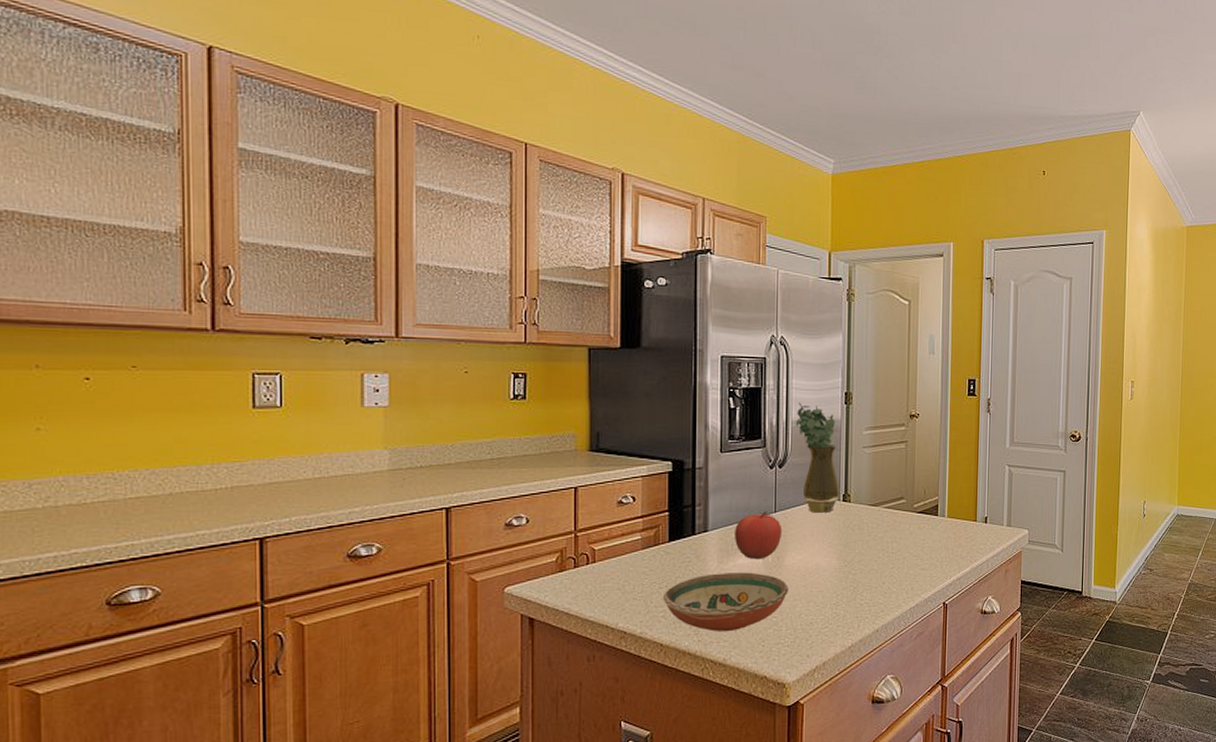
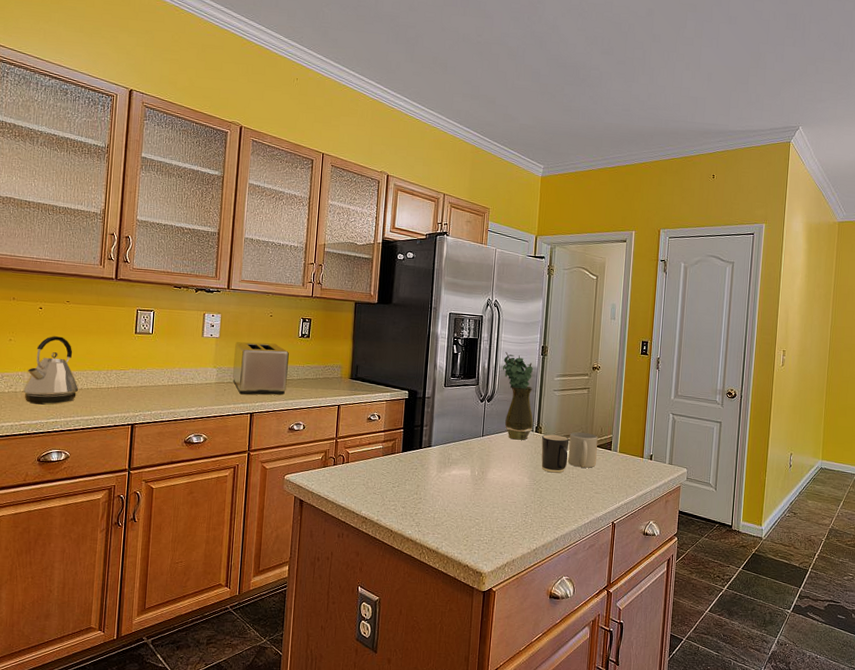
kettle: none [70,419,165,522] -> present [23,336,78,405]
toaster: none [413,410,497,484] -> present [232,341,289,395]
decorative bowl: present [662,572,788,632] -> none [395,480,489,526]
fruit: present [734,511,783,560] -> none [450,435,487,472]
mug: none [850,502,886,550] -> present [541,434,570,473]
mug: none [885,496,921,540] -> present [568,432,598,468]

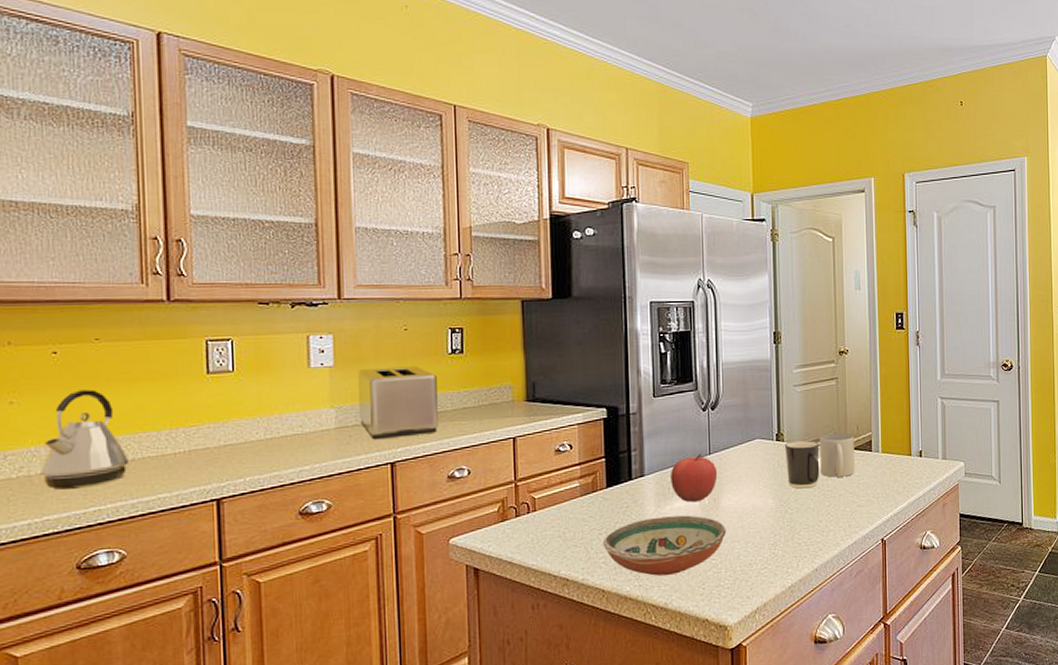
decorative bowl: none [395,480,489,526] -> present [602,515,726,576]
fruit: none [450,435,487,472] -> present [670,453,718,503]
vase: present [502,351,534,440] -> none [726,343,773,454]

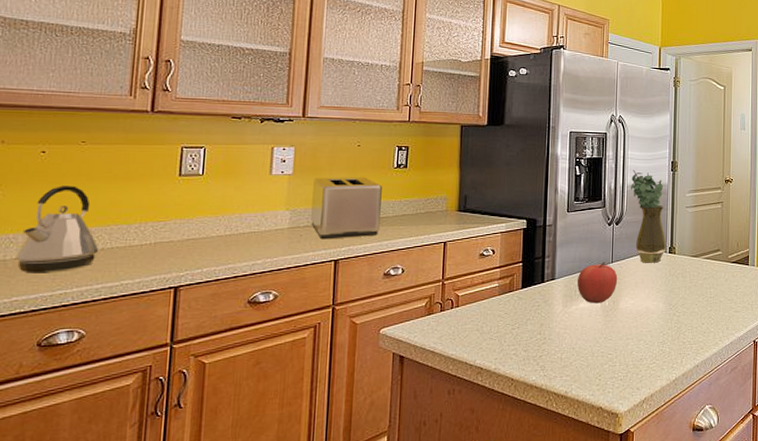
decorative bowl: present [602,515,726,576] -> none [514,314,622,367]
vase: none [726,343,773,454] -> present [630,169,667,263]
mug: present [784,440,820,489] -> none [675,253,705,295]
mug: present [819,433,855,478] -> none [705,248,734,286]

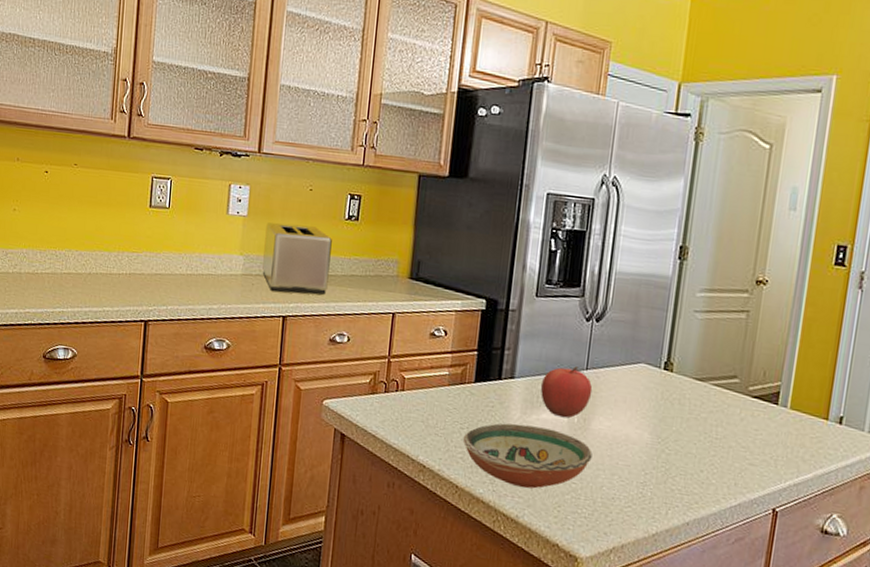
kettle: present [16,186,98,273] -> none [28,206,86,291]
decorative bowl: none [514,314,622,367] -> present [463,423,593,489]
vase: present [630,169,667,263] -> none [619,251,665,380]

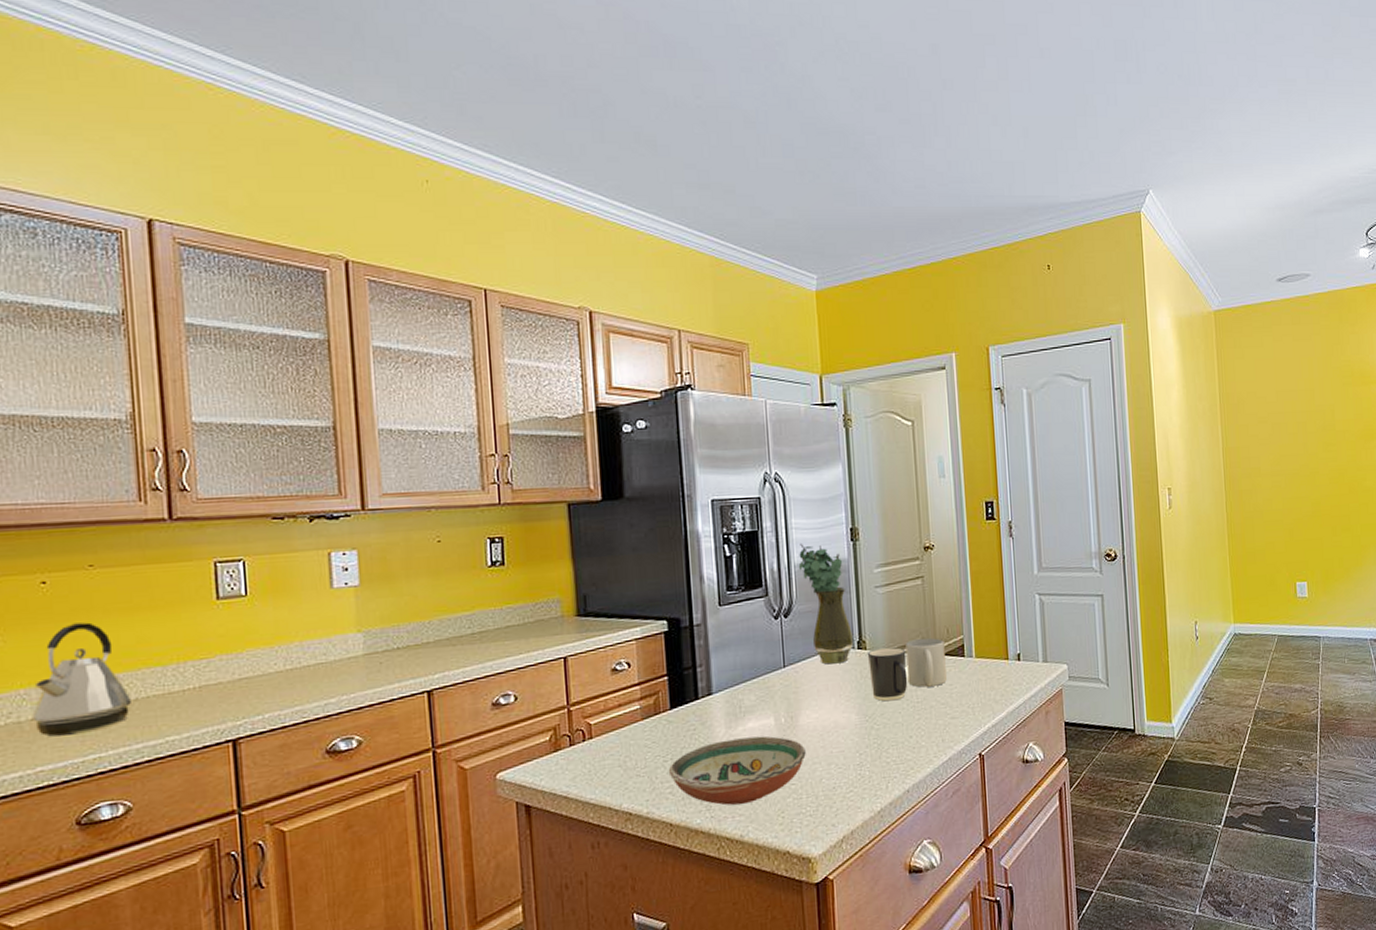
kettle: none [28,206,86,291] -> present [32,622,131,736]
toaster: present [261,222,332,296] -> none [387,582,479,667]
fruit: present [540,366,593,418] -> none [740,666,794,722]
vase: none [619,251,665,380] -> present [798,542,854,665]
mug: none [670,374,715,431] -> present [867,647,908,702]
mug: none [710,373,759,428] -> present [906,638,947,688]

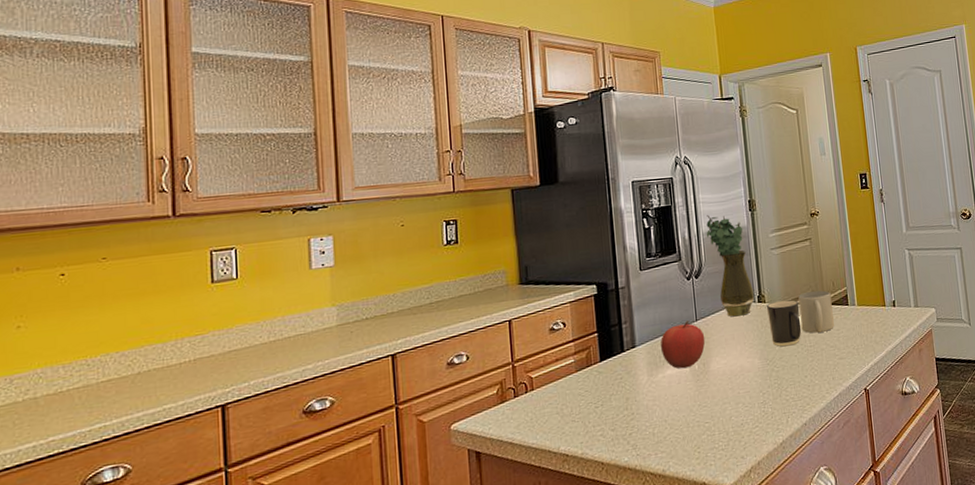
kettle: present [32,622,131,736] -> none [47,307,134,409]
decorative bowl: present [668,735,806,806] -> none [599,381,717,444]
fruit: none [740,666,794,722] -> present [660,321,705,369]

